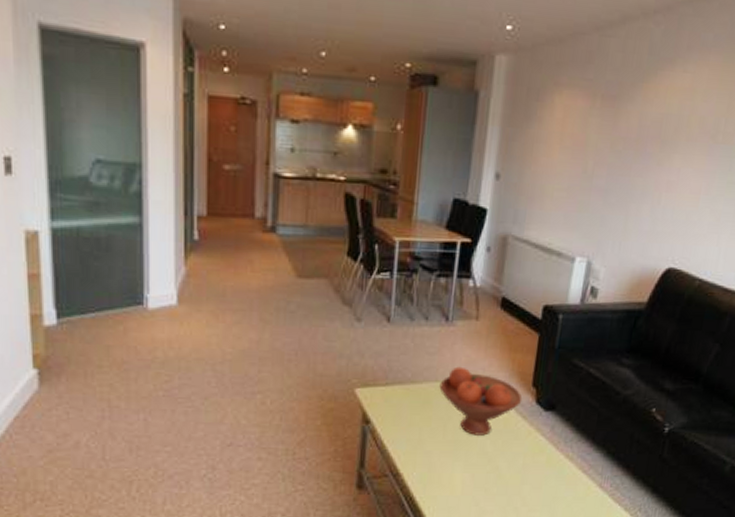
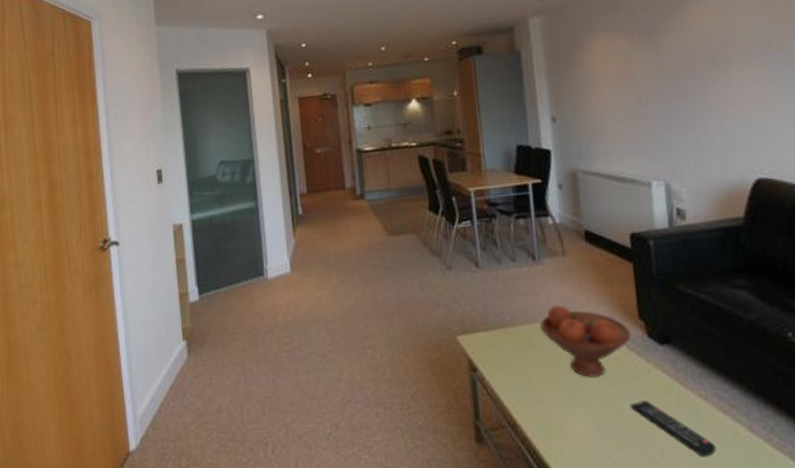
remote control: none [505,457,569,507] -> present [629,399,717,457]

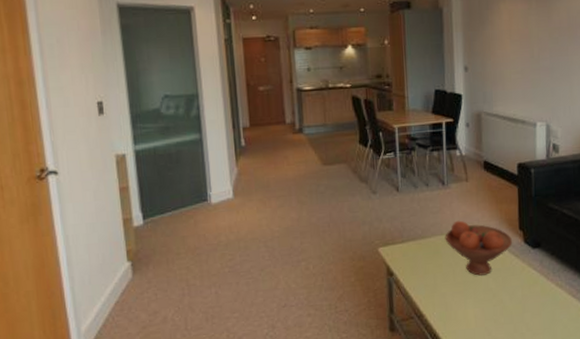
remote control: present [629,399,717,457] -> none [507,290,565,329]

